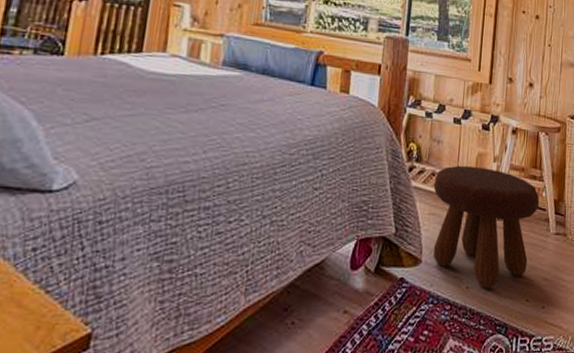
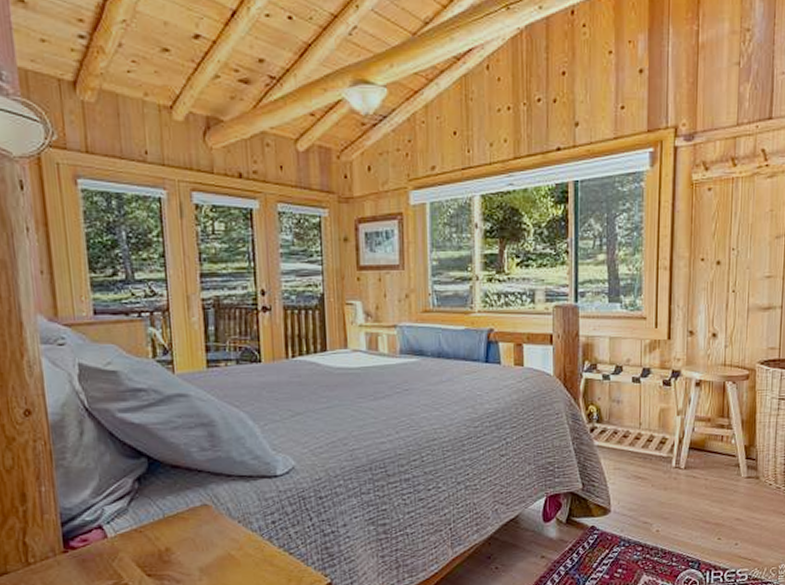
footstool: present [433,165,540,289] -> none [616,421,729,531]

